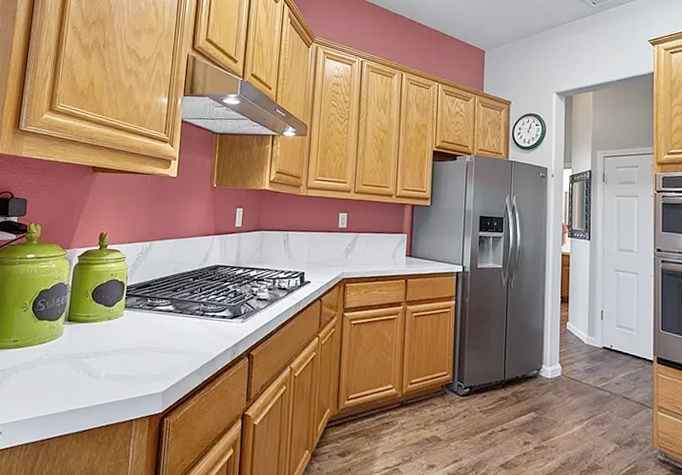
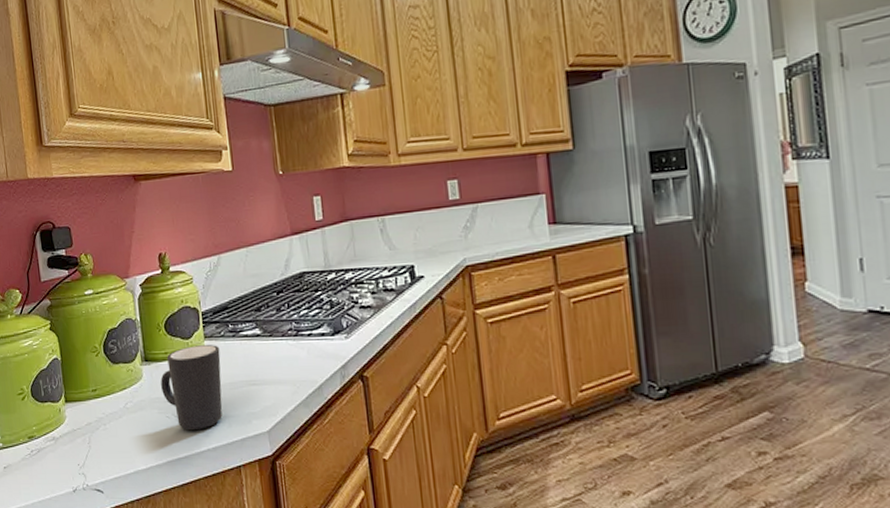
mug: none [77,313,136,386] -> present [161,345,223,431]

